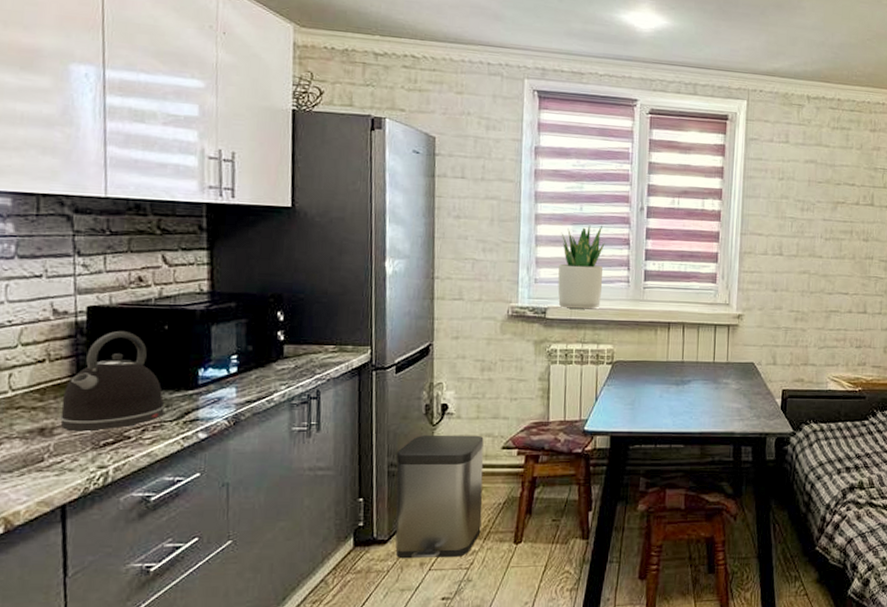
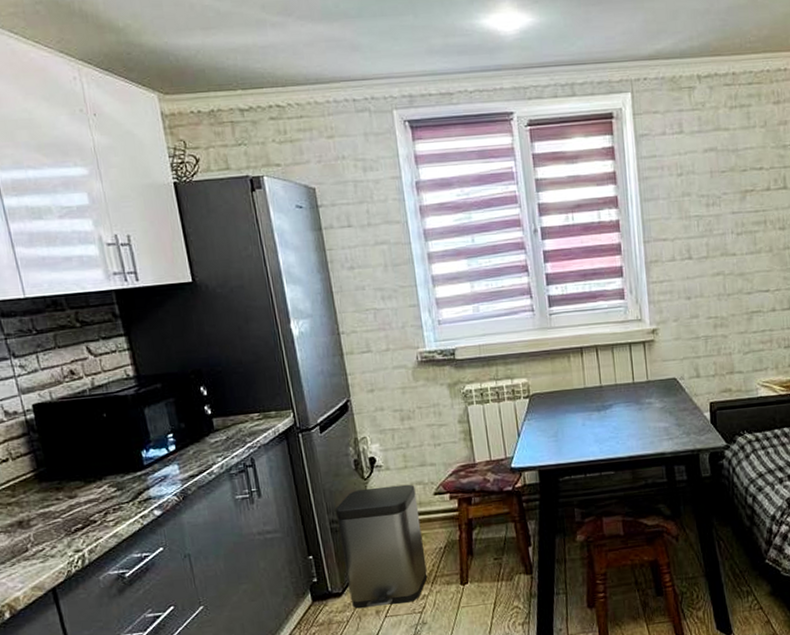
kettle: present [59,330,167,431] -> none [30,423,121,521]
planter: present [558,225,605,309] -> none [456,254,508,347]

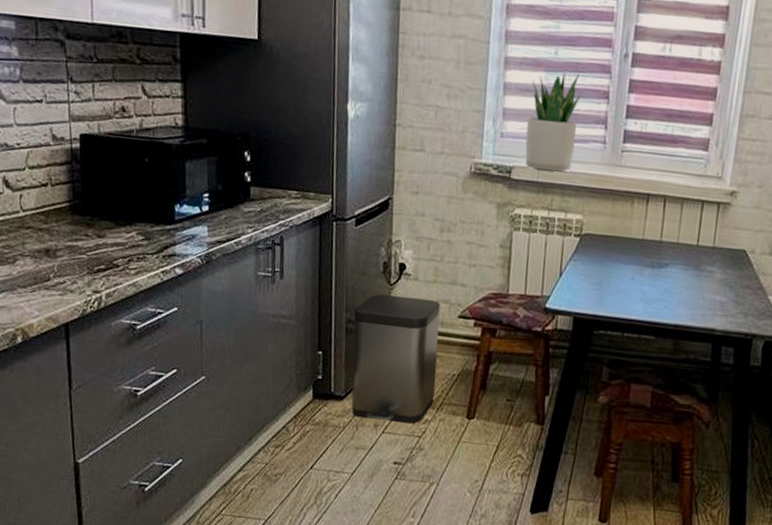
planter: none [456,254,508,347] -> present [525,73,581,172]

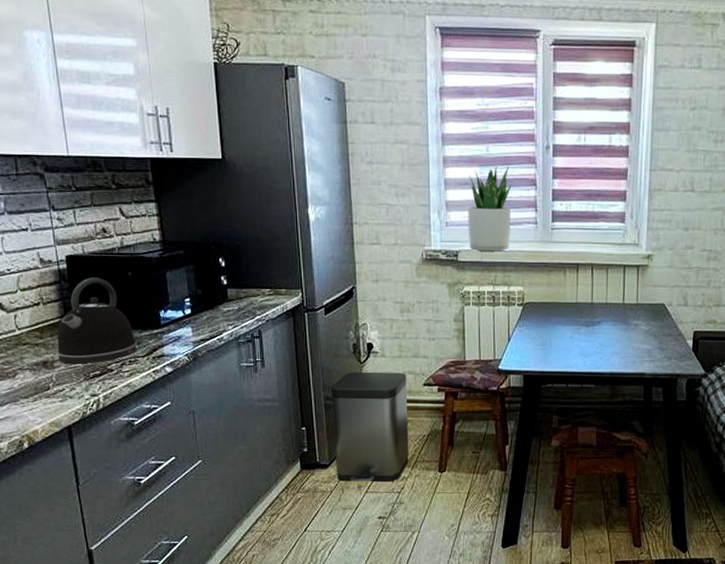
kettle: none [60,160,148,257] -> present [56,277,138,364]

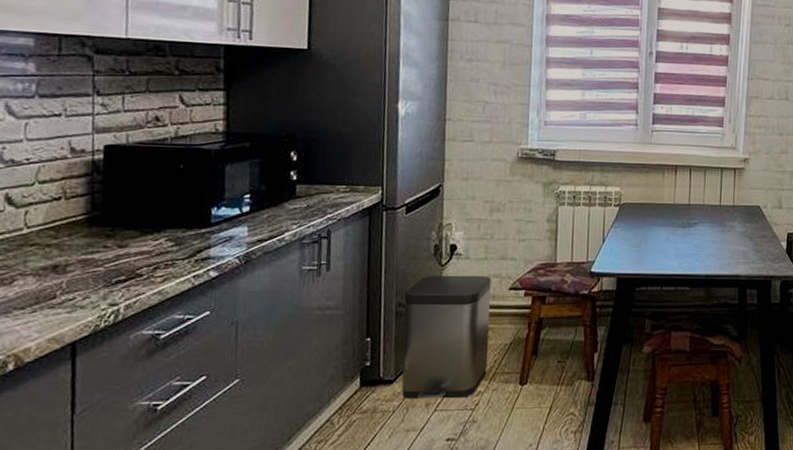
kettle: present [56,277,138,364] -> none [72,169,179,268]
planter: present [468,165,512,252] -> none [567,69,614,152]

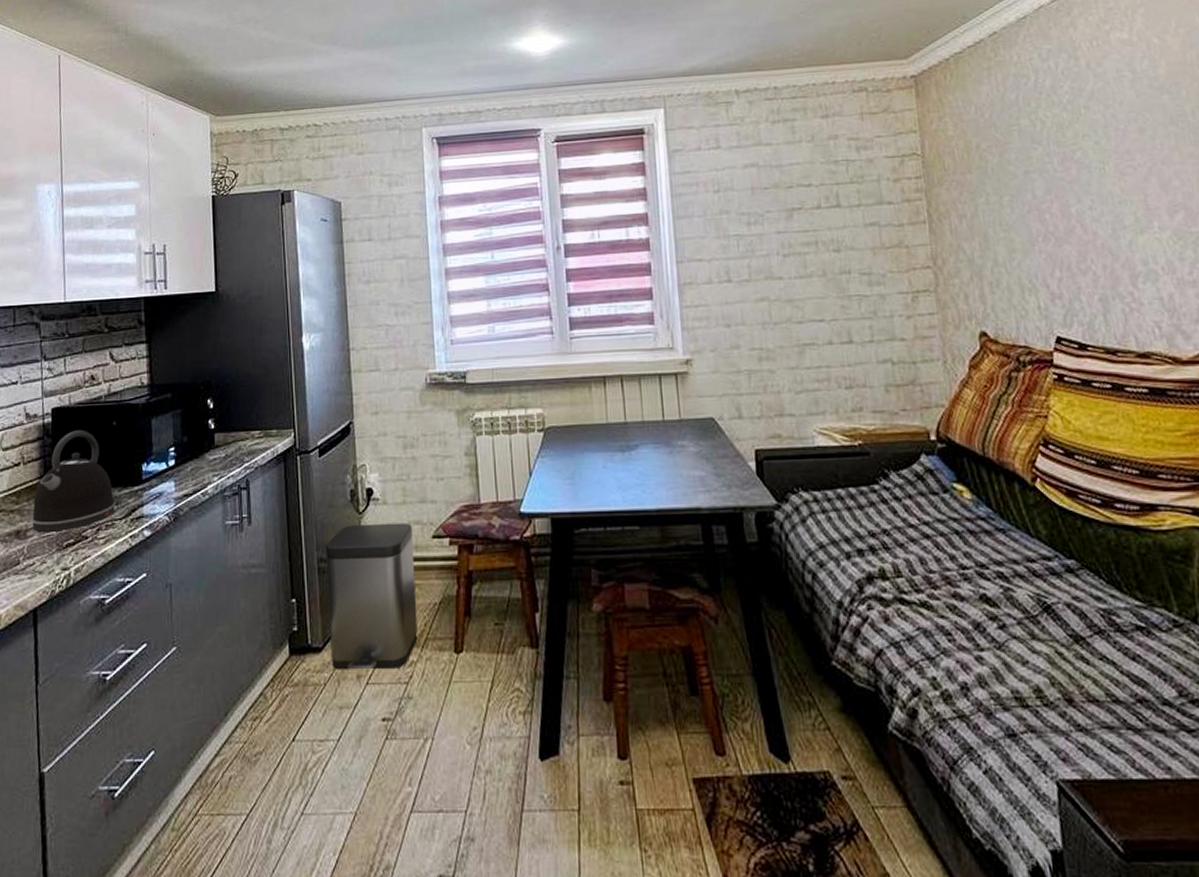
kettle: none [72,169,179,268] -> present [31,429,116,532]

